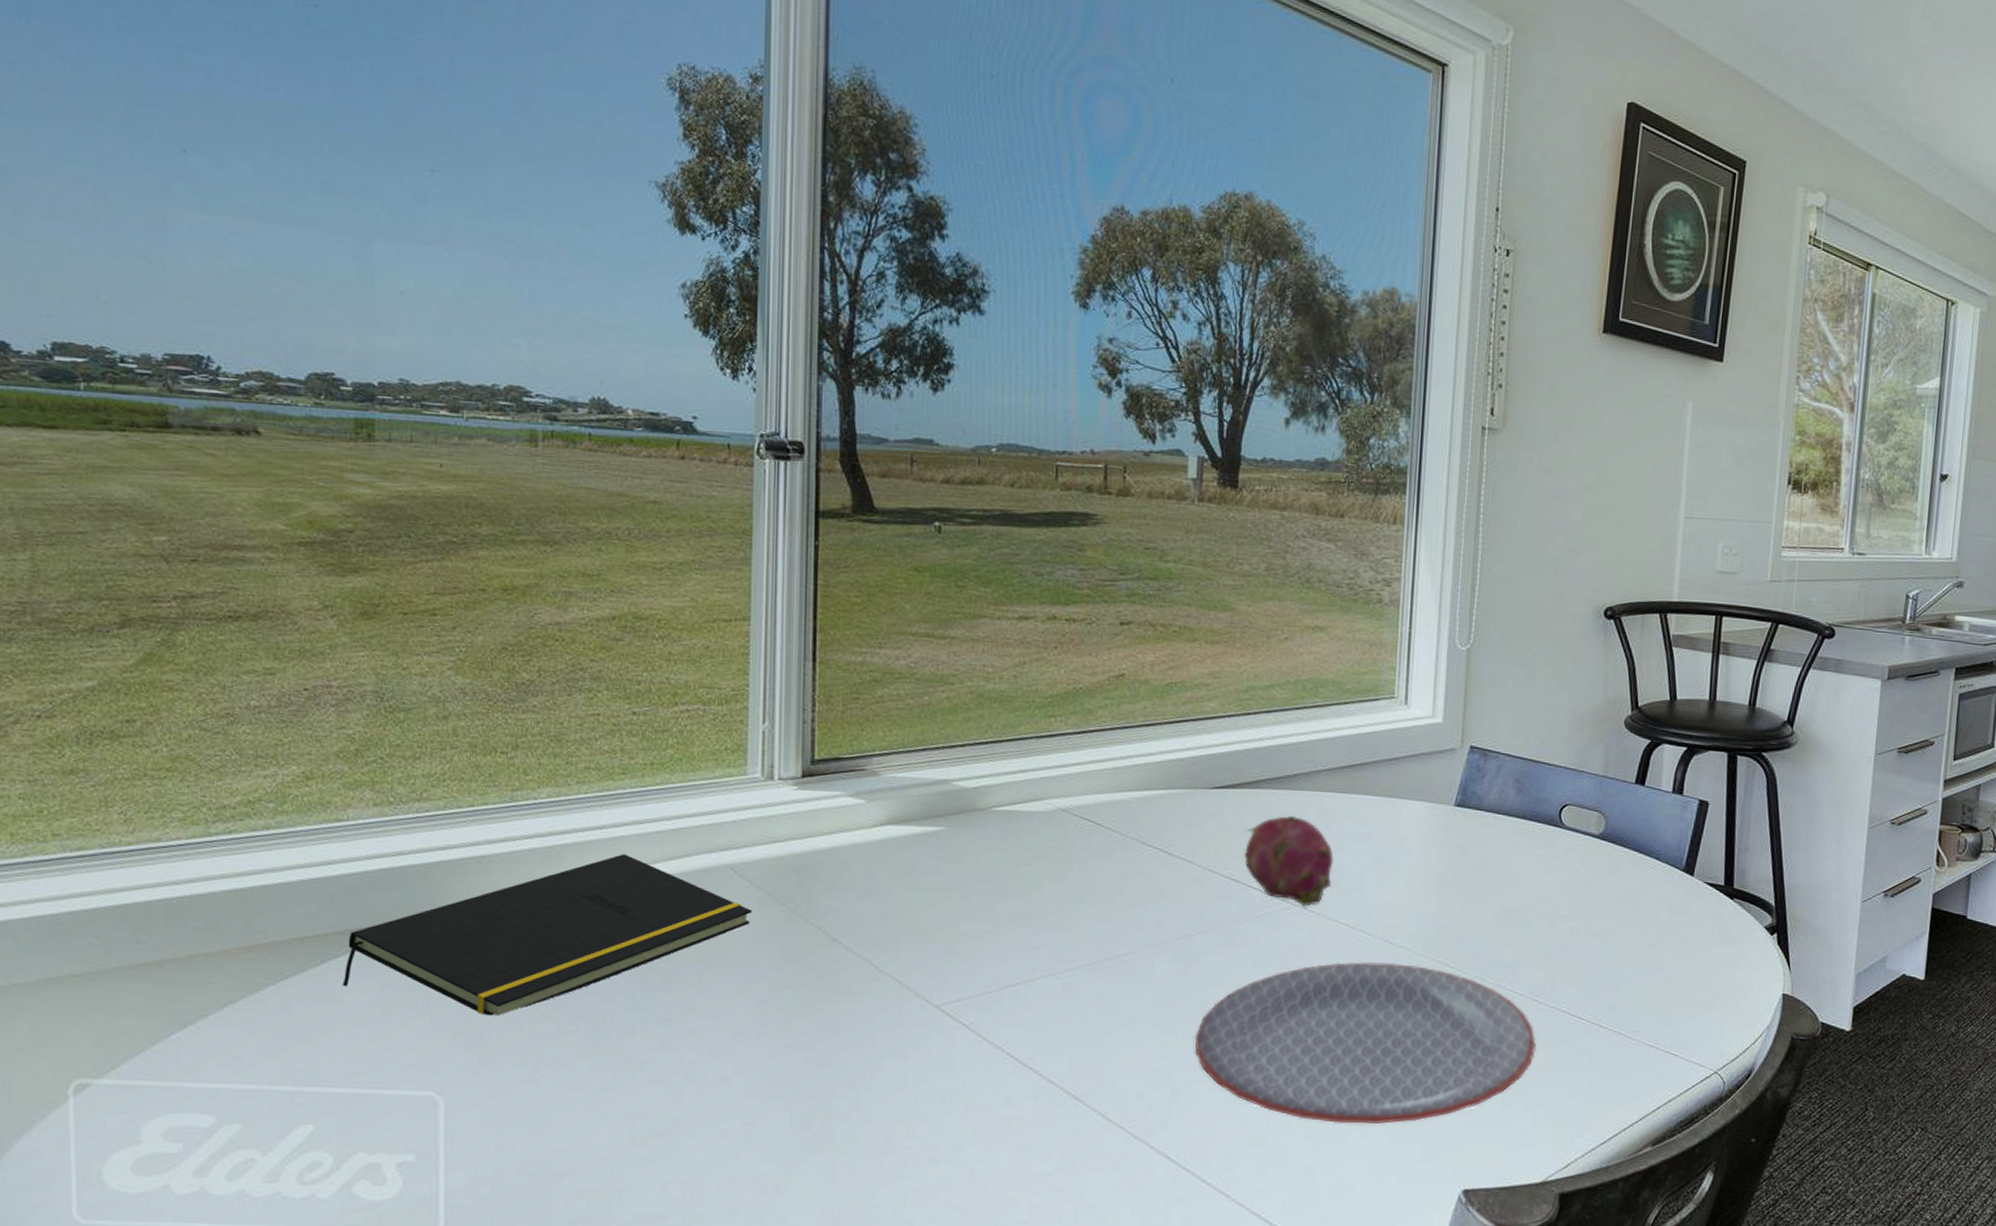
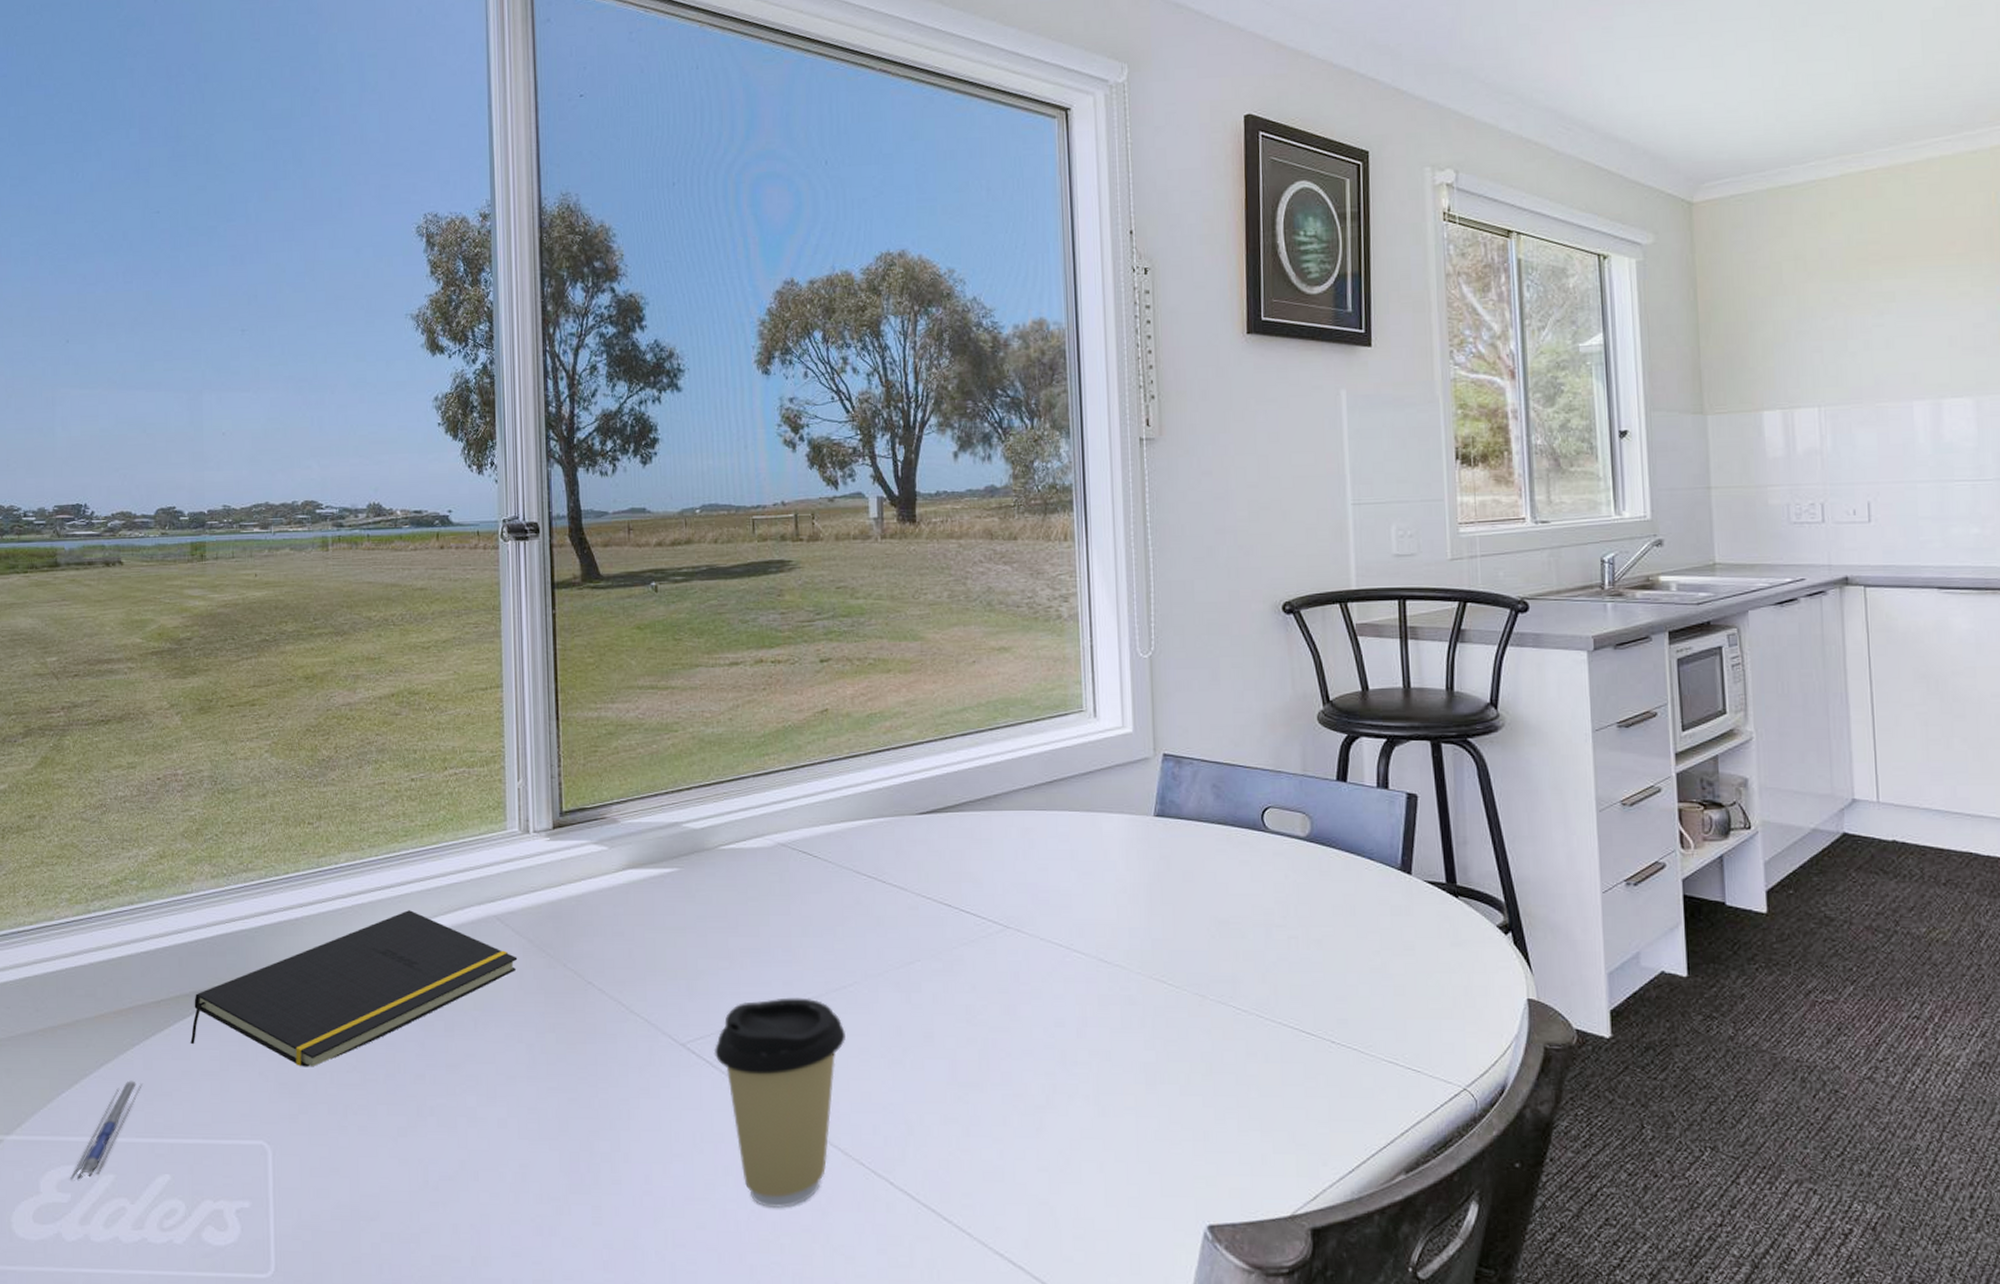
pen: none [182,1023,279,1129] -> present [70,1080,142,1180]
coffee cup: none [971,964,1116,1169] -> present [713,997,845,1208]
plate: present [1195,962,1537,1124] -> none [924,982,1268,1155]
fruit: present [1243,816,1334,907] -> none [953,837,1041,928]

